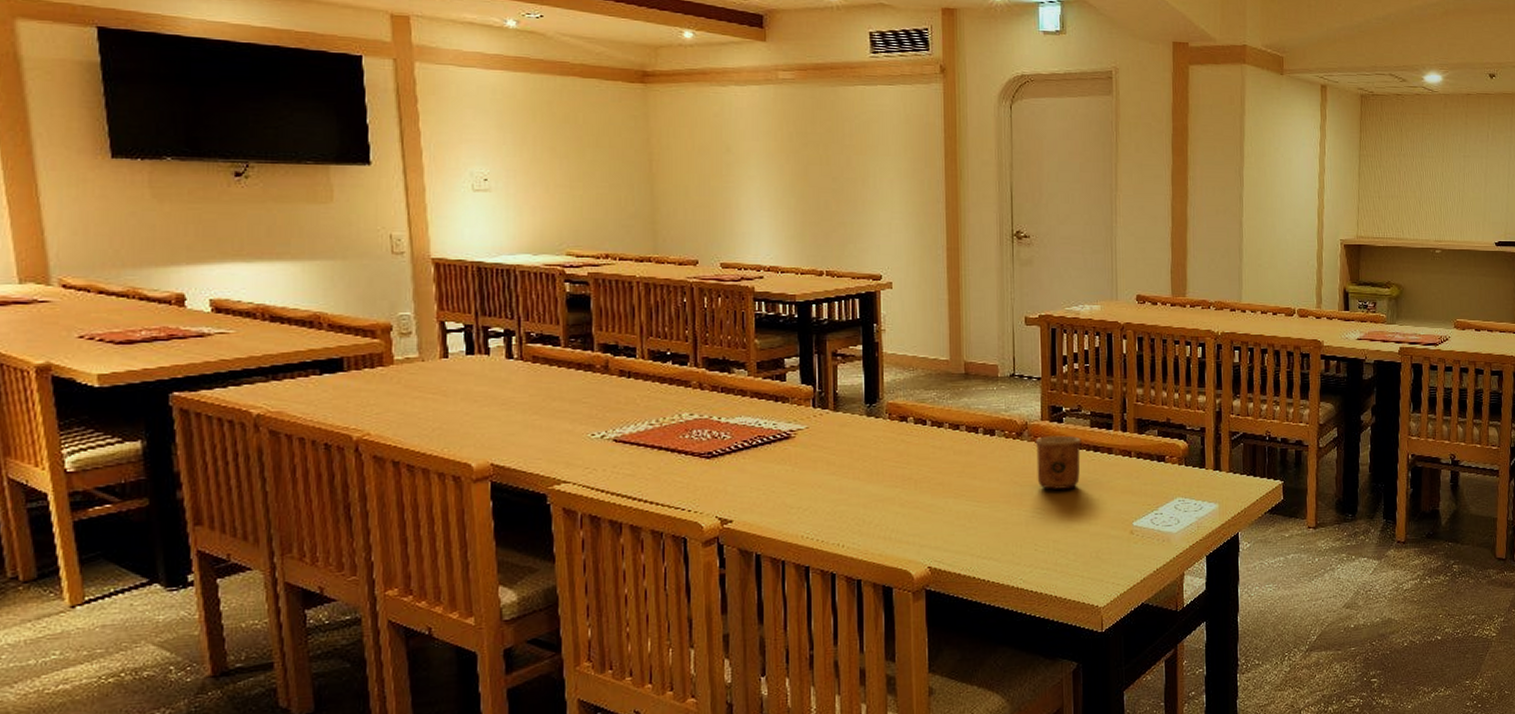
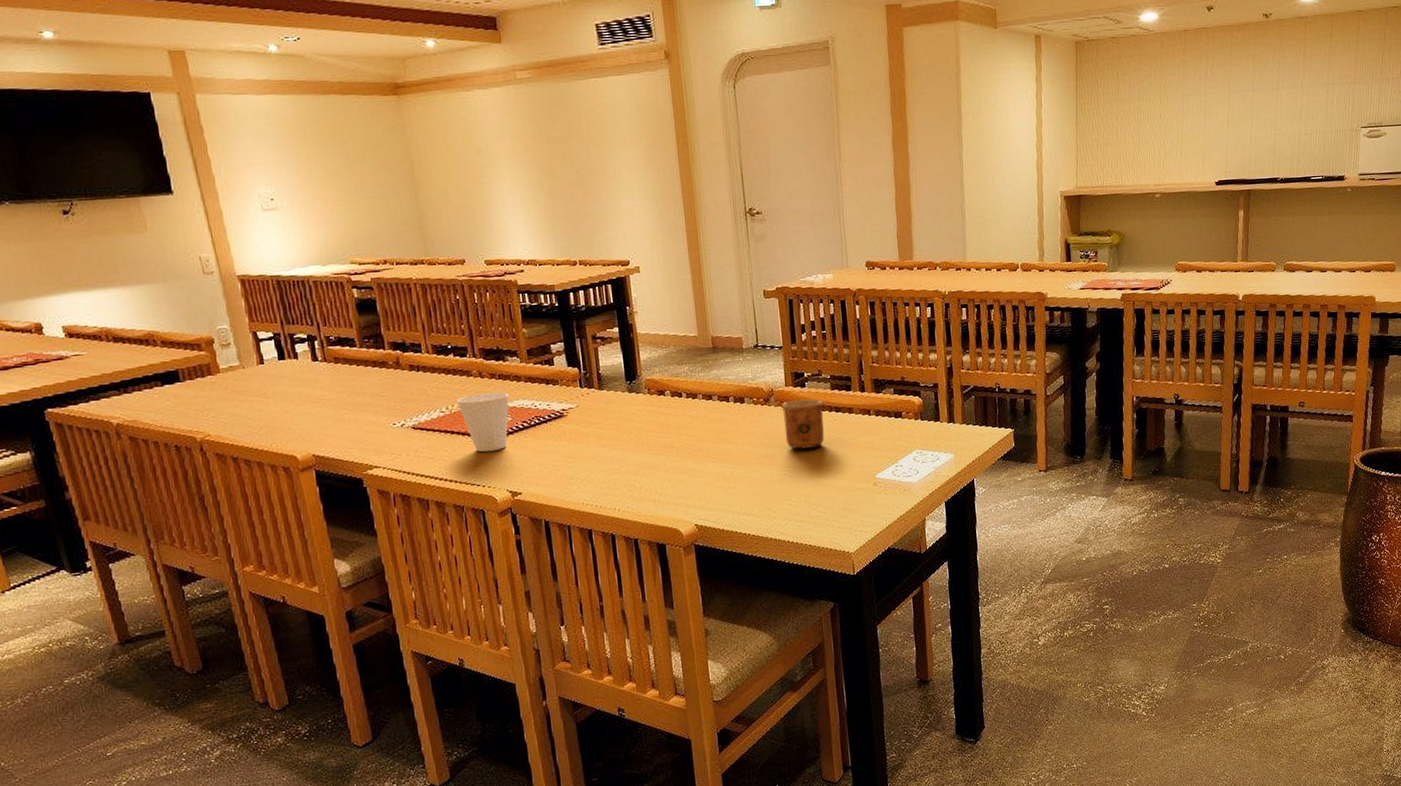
cup: none [669,406,731,473] -> present [456,392,509,452]

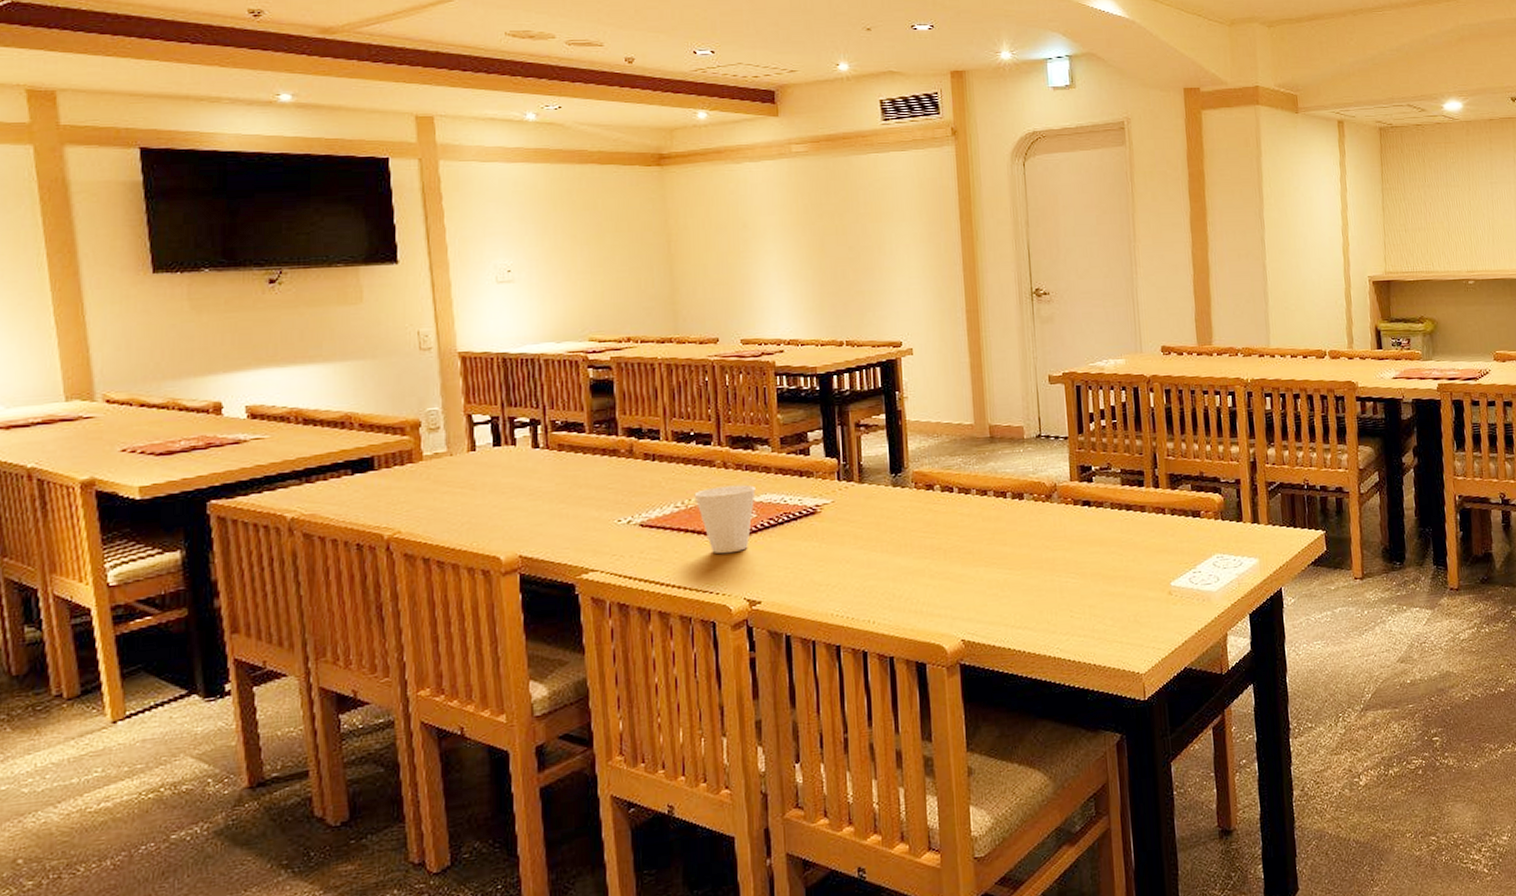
cup: present [781,399,825,450] -> none [1065,495,1113,553]

